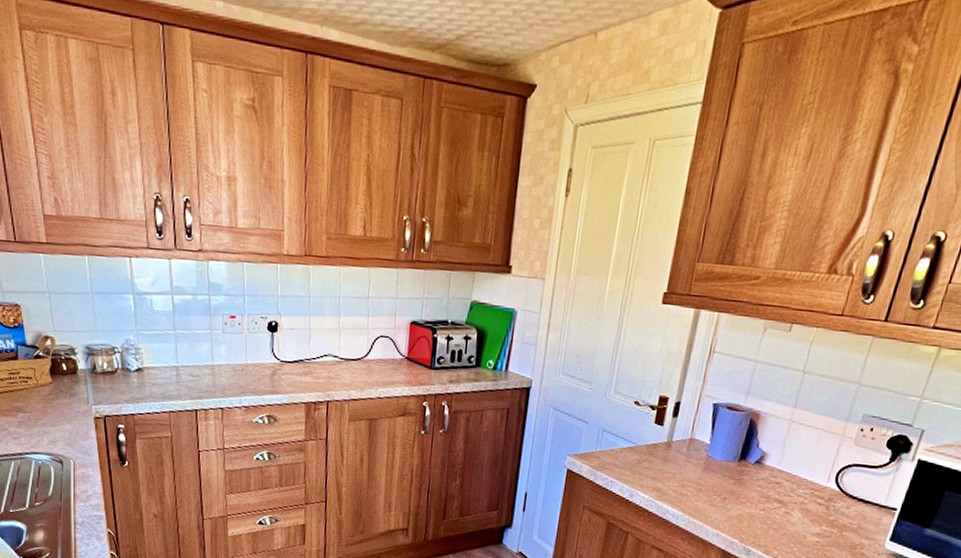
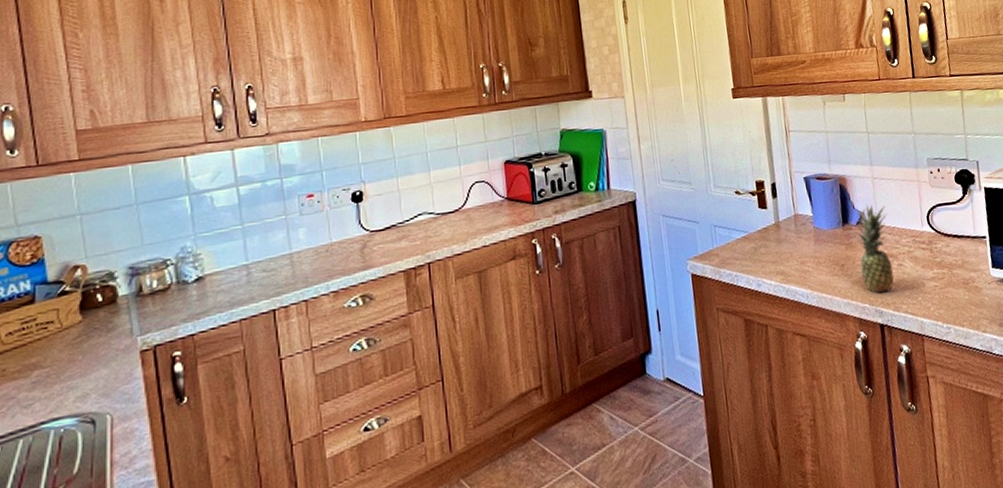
fruit: none [740,447,795,535] -> present [853,205,894,294]

